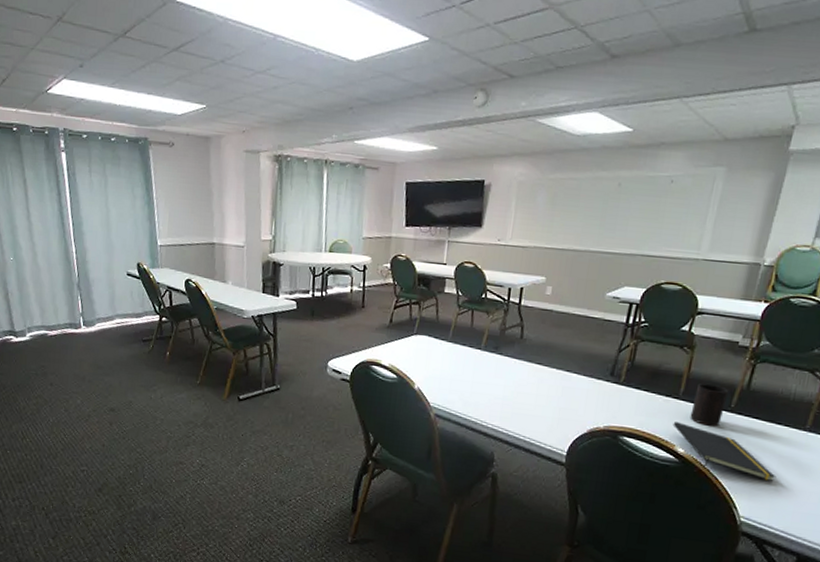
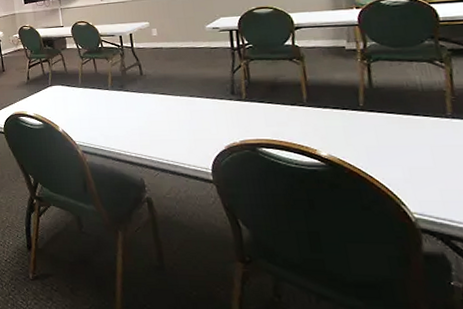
notepad: present [673,422,777,481] -> none [307,127,436,172]
cup: present [690,384,729,427] -> none [318,88,356,127]

